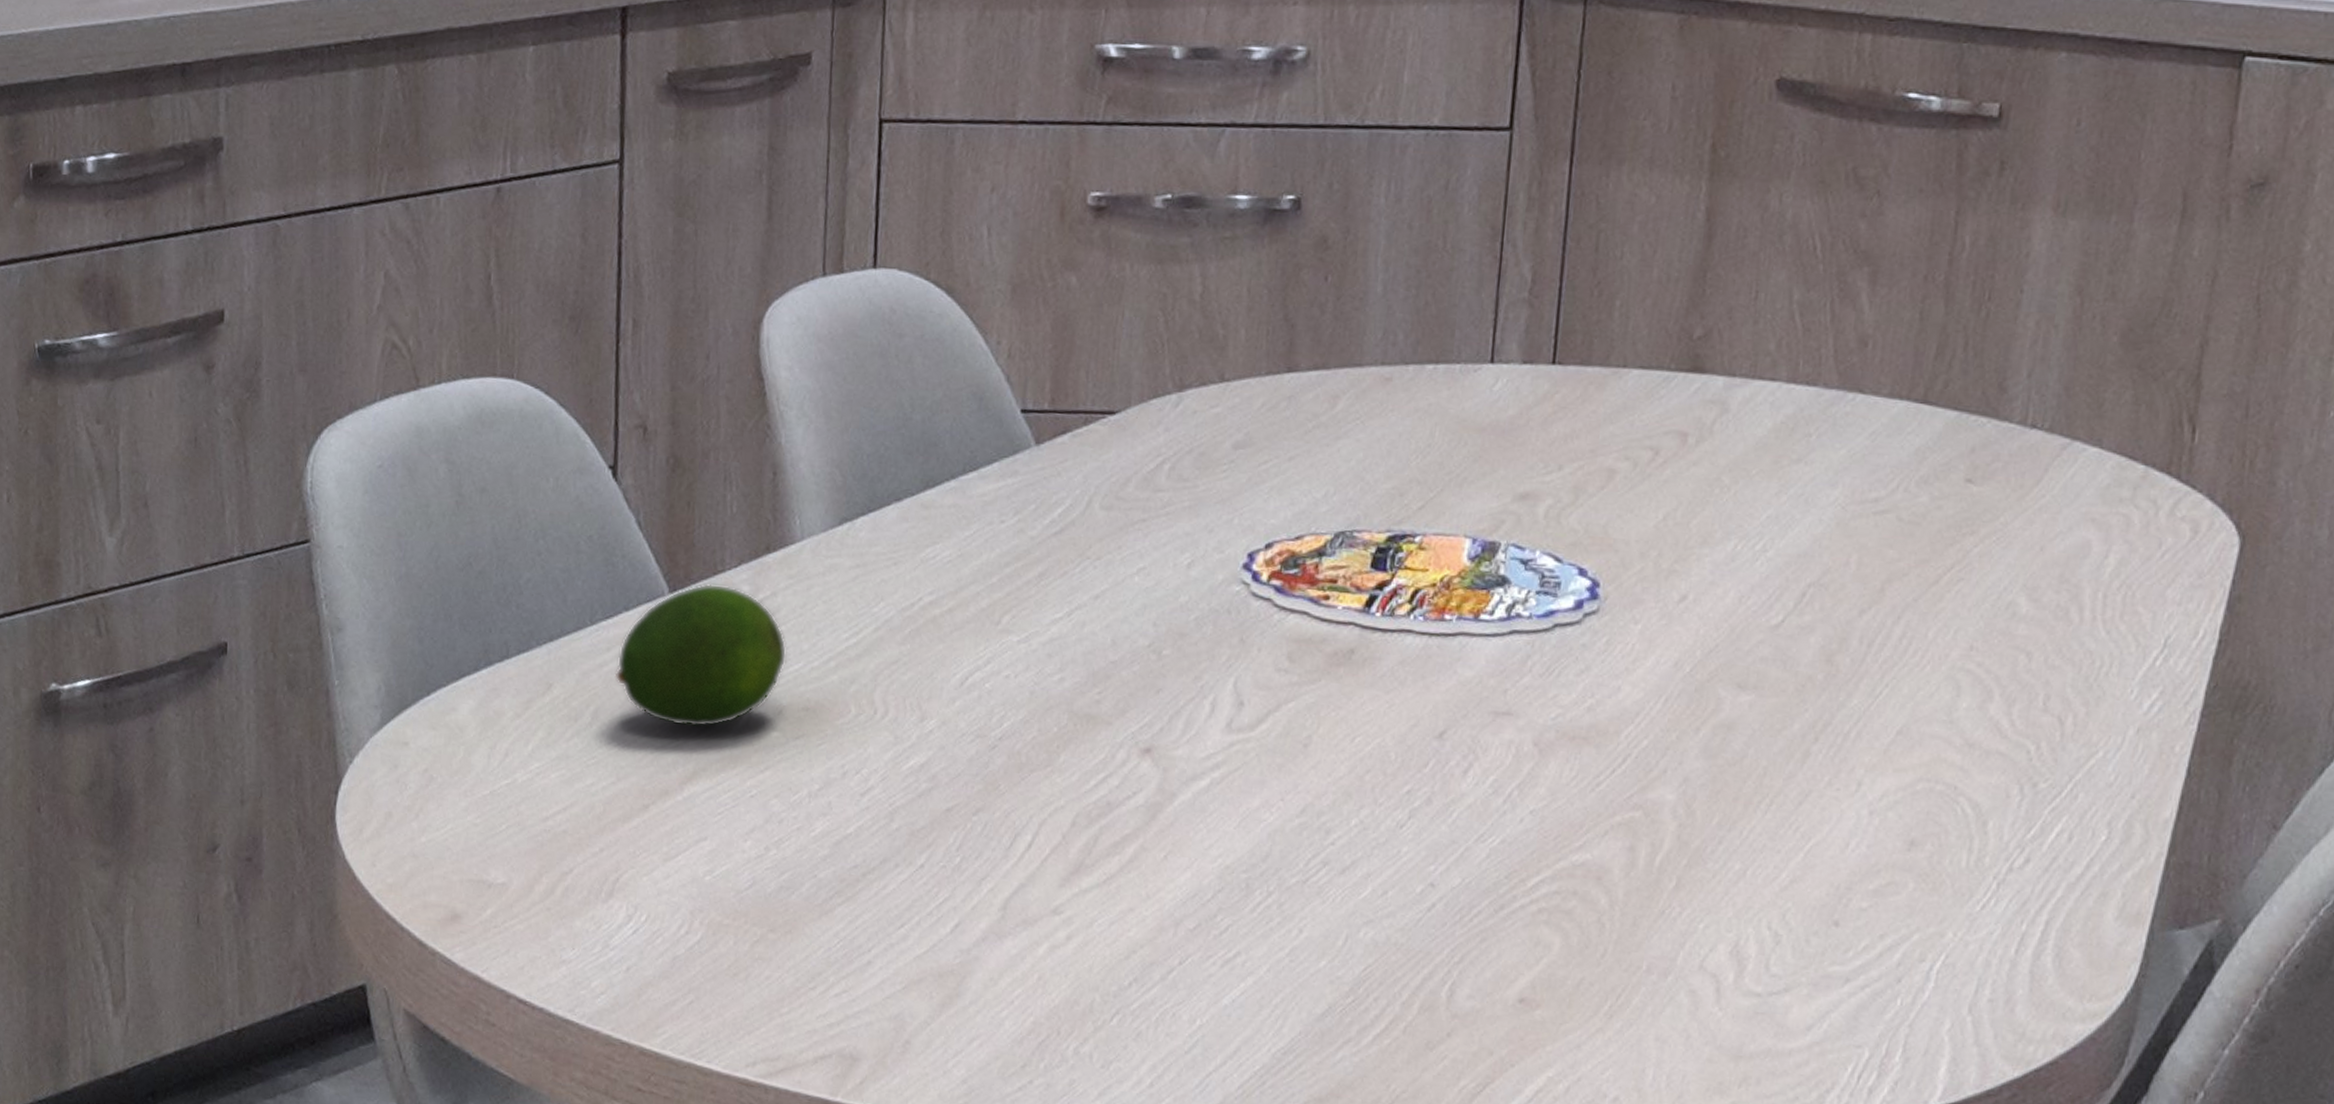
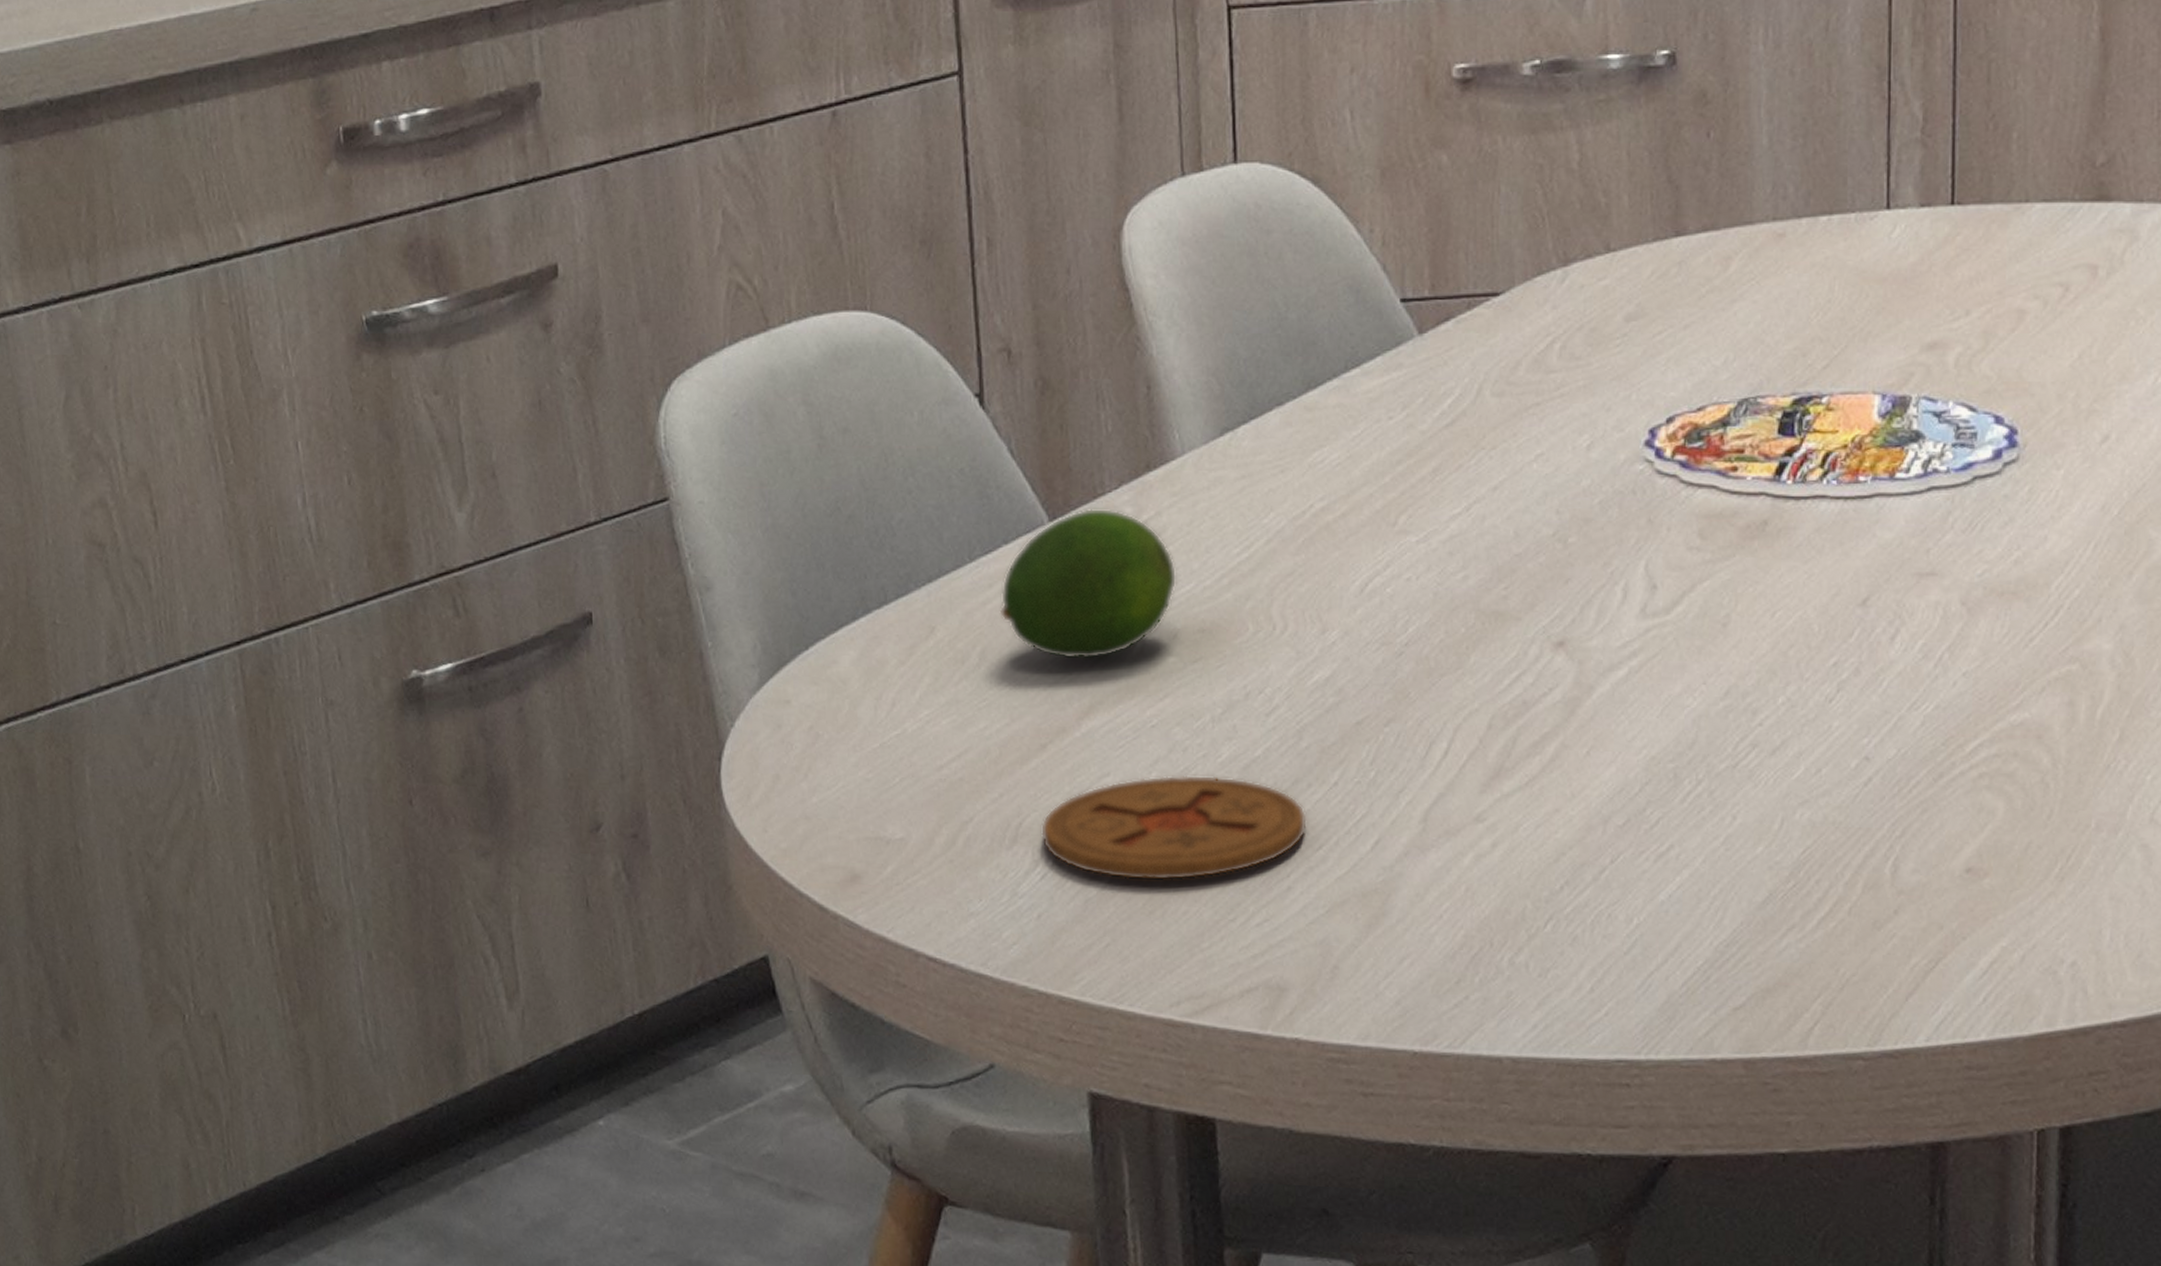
coaster: none [636,844,892,946] -> present [1040,774,1307,881]

